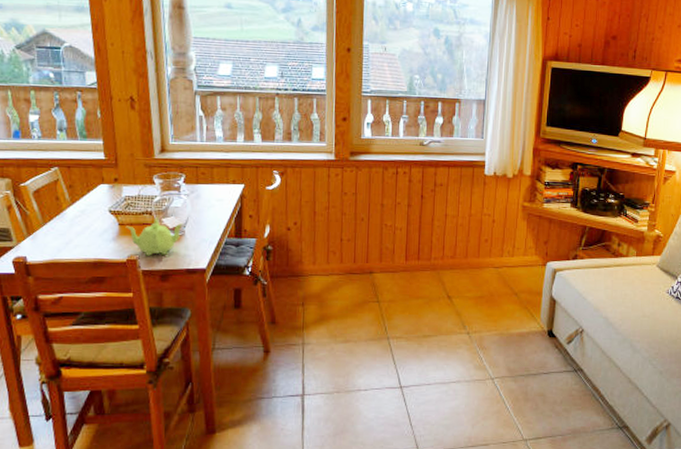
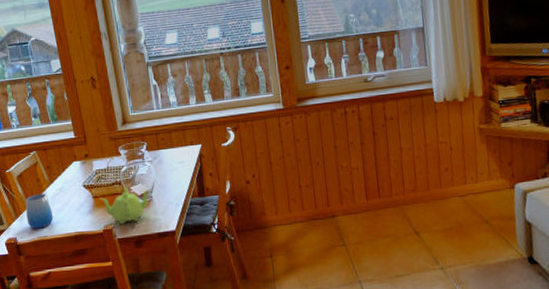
cup: none [39,213,72,251] -> present [25,193,54,229]

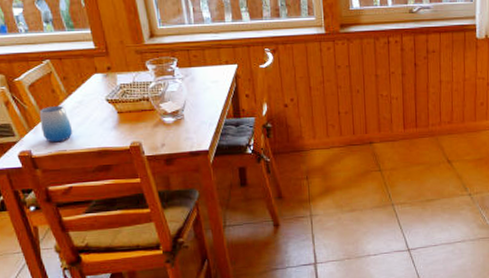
teapot: present [99,186,150,224] -> none [124,103,181,141]

